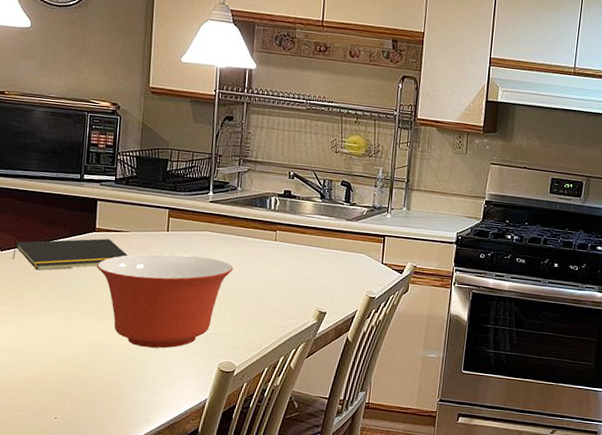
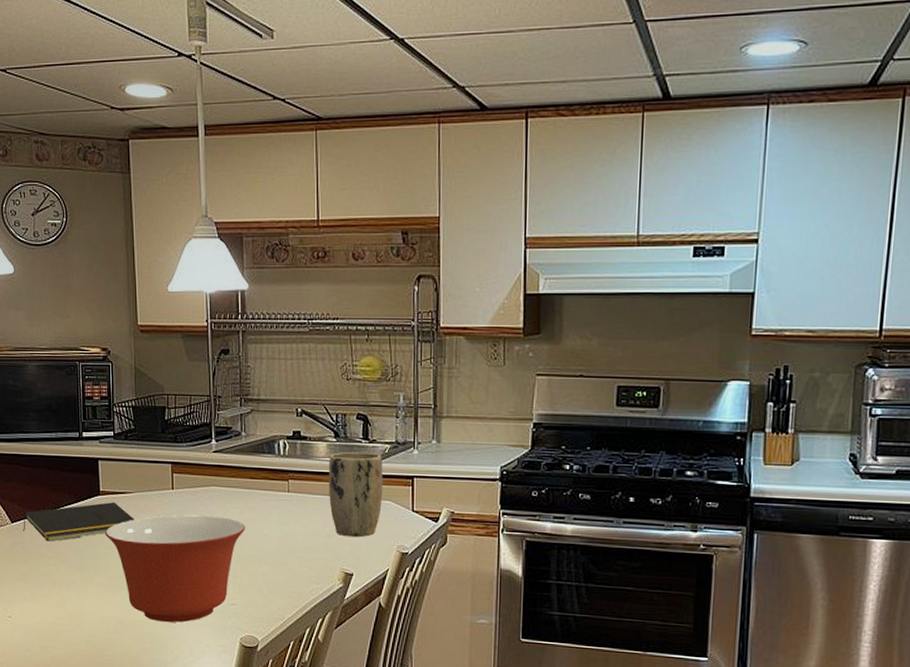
plant pot: none [311,211,360,283] -> present [328,451,383,538]

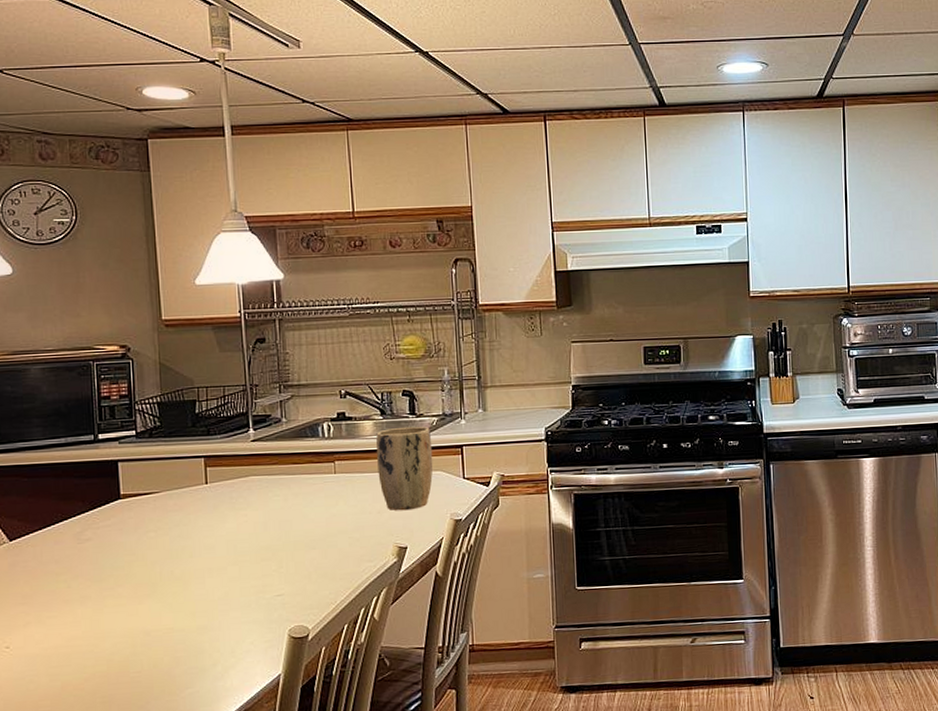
notepad: present [23,501,135,542] -> none [24,504,163,557]
mixing bowl: present [105,514,246,623] -> none [127,506,291,626]

